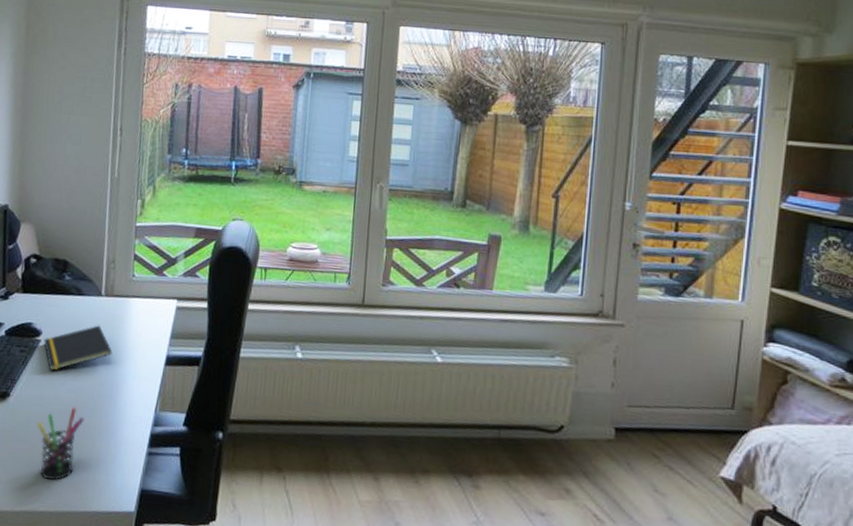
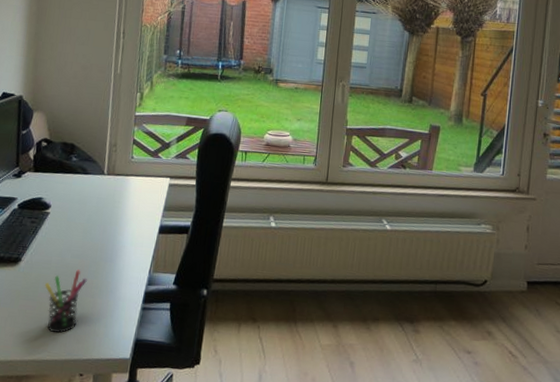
notepad: present [44,325,113,372] -> none [52,199,113,240]

